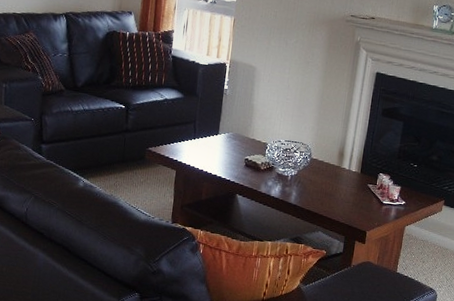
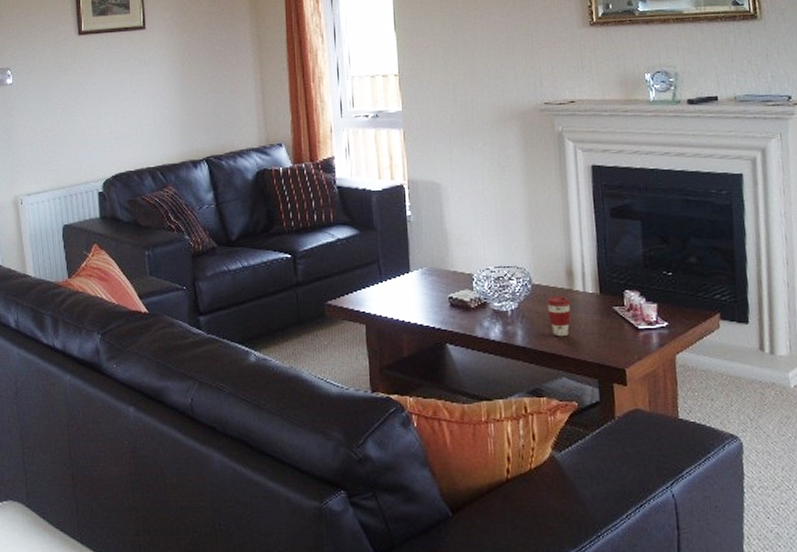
coffee cup: none [318,170,337,202] -> present [546,296,571,337]

